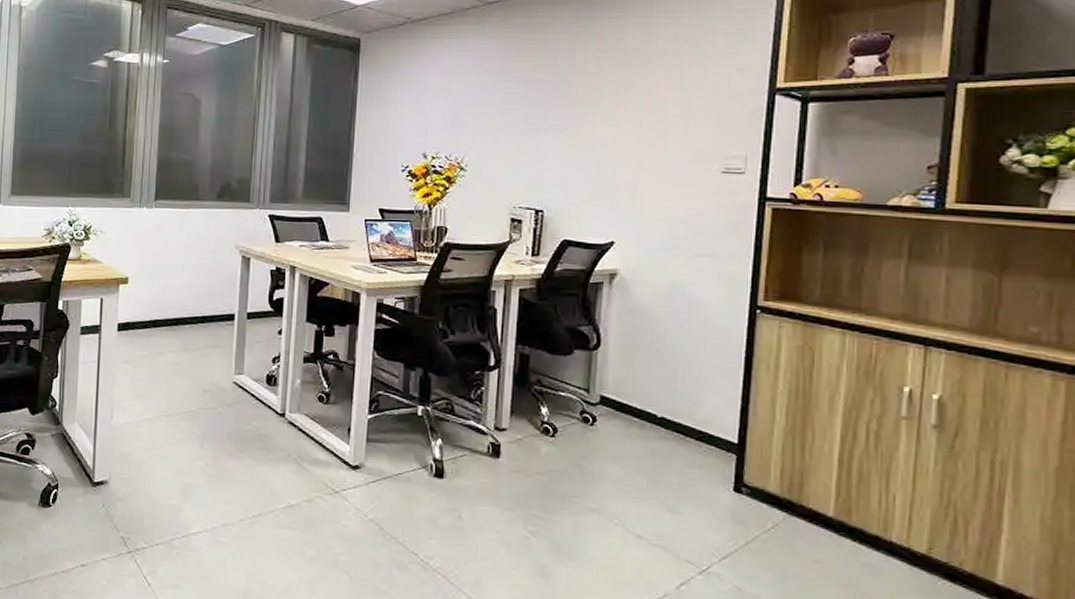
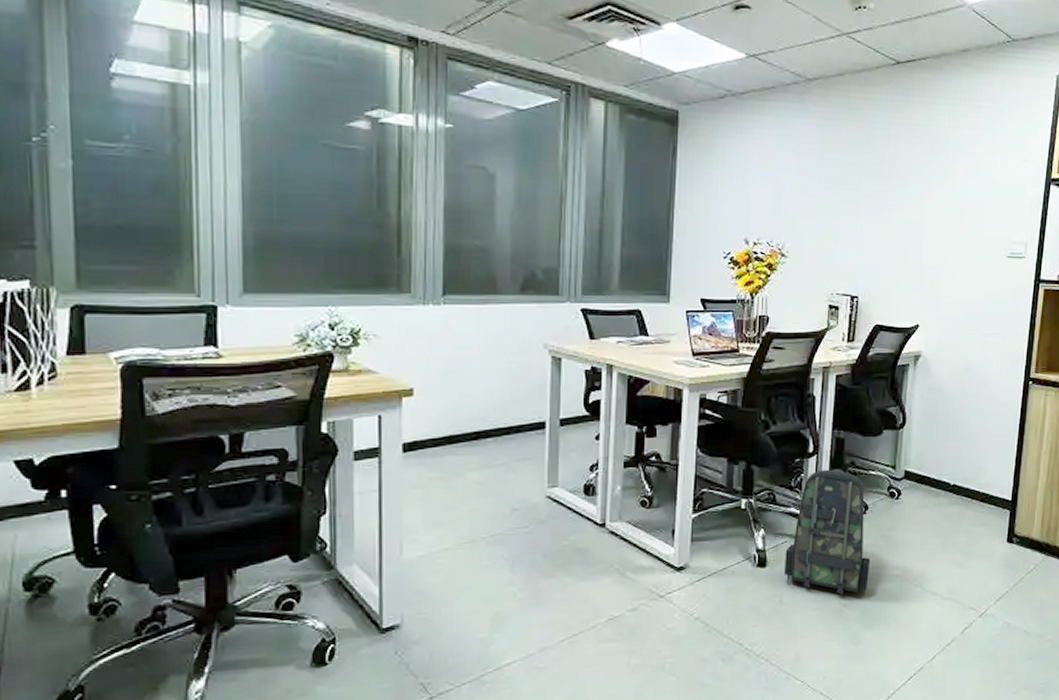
backpack: none [464,384,561,522] -> present [785,469,871,595]

